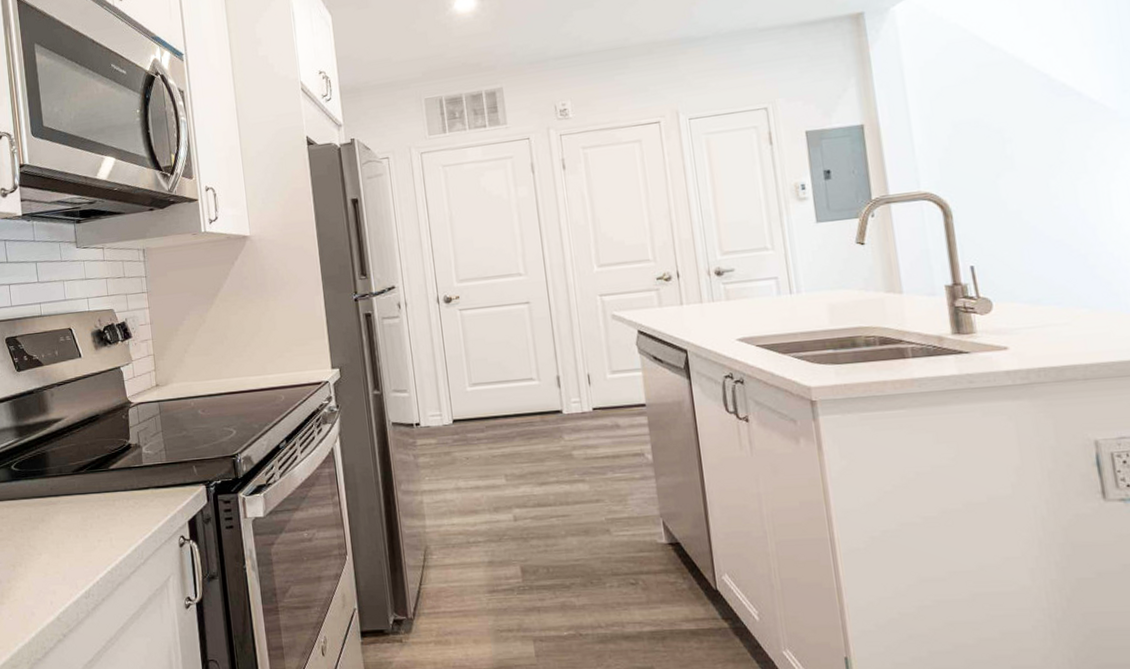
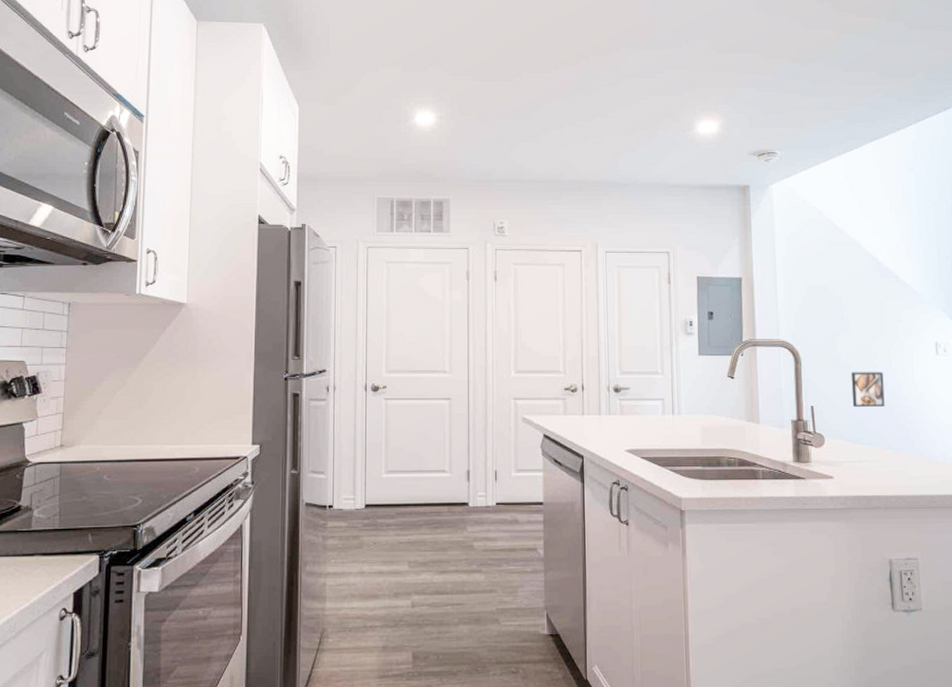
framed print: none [1022,214,1075,261] -> present [851,372,885,407]

